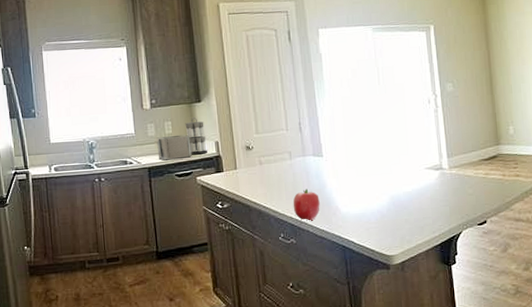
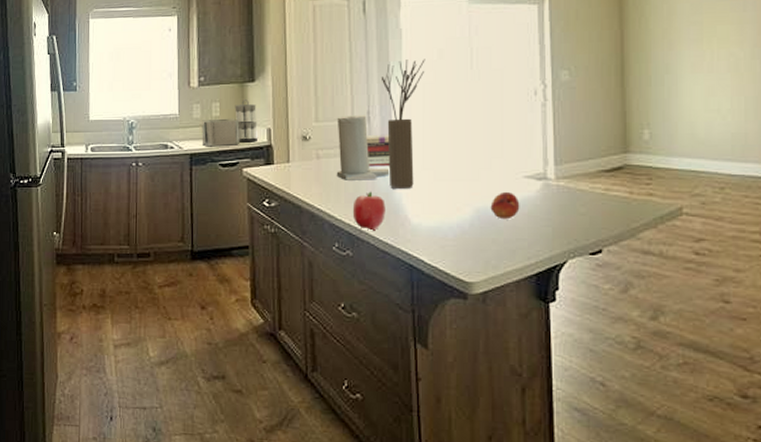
paper towel: none [274,126,321,181] -> present [336,115,390,180]
books: none [300,140,321,168] -> present [366,134,390,167]
vase: none [307,78,342,185] -> present [381,59,425,188]
fruit: none [402,181,424,204] -> present [490,191,520,220]

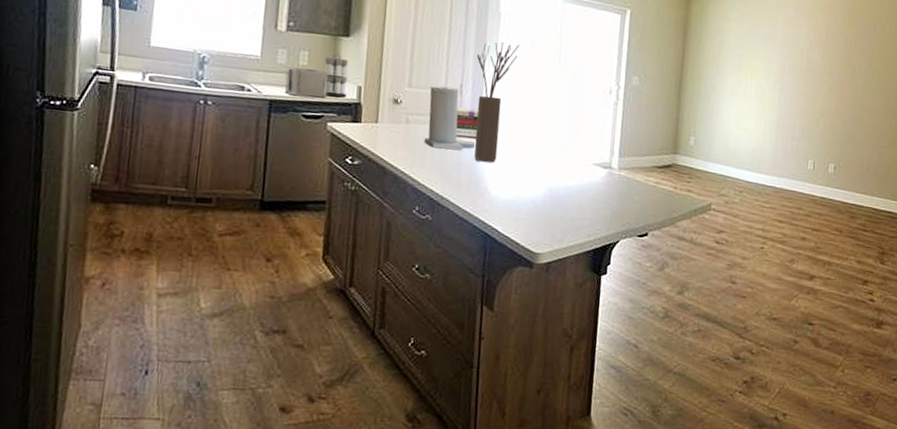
fruit: present [352,191,385,230] -> none [435,161,469,197]
fruit: present [490,191,520,220] -> none [561,175,587,200]

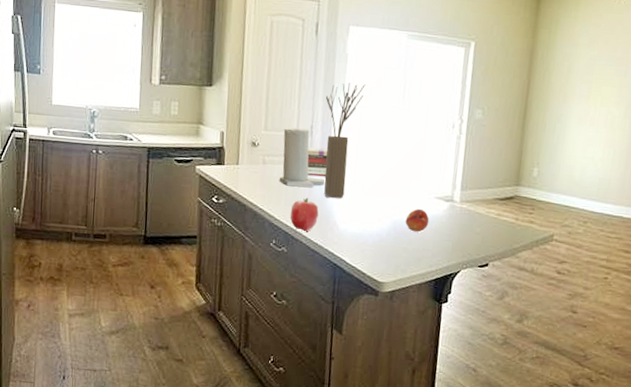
toaster: present [284,66,329,99] -> none [159,117,197,145]
spice rack: present [325,53,349,98] -> none [192,102,212,143]
fruit: none [435,161,469,197] -> present [290,197,319,231]
fruit: none [561,175,587,200] -> present [405,208,429,233]

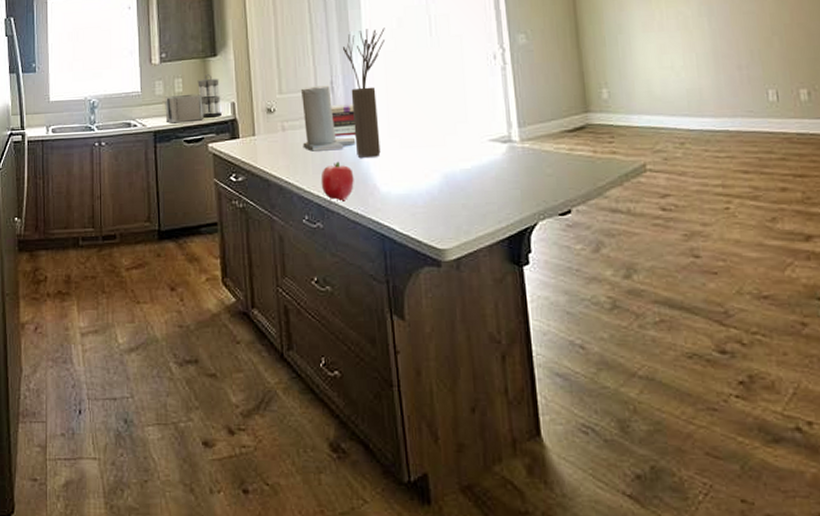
toaster: none [159,117,197,145] -> present [165,93,206,125]
spice rack: none [192,102,212,143] -> present [197,74,222,118]
fruit: present [405,208,429,233] -> none [458,155,488,184]

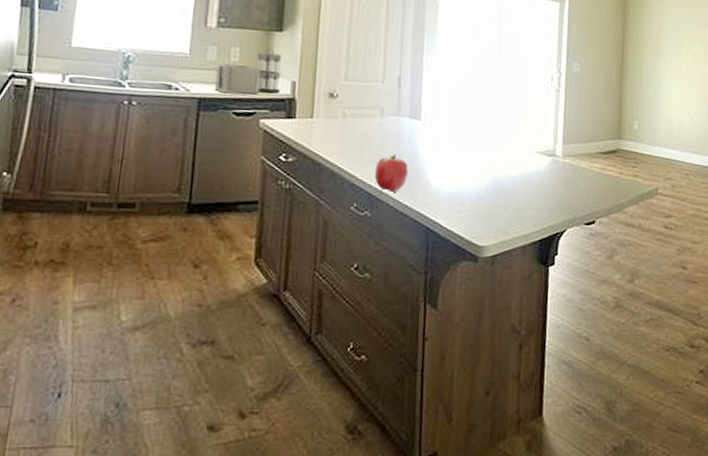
paper towel: present [300,85,356,151] -> none [361,78,416,144]
books: present [331,103,356,137] -> none [394,99,419,132]
vase: present [342,28,385,158] -> none [414,33,458,155]

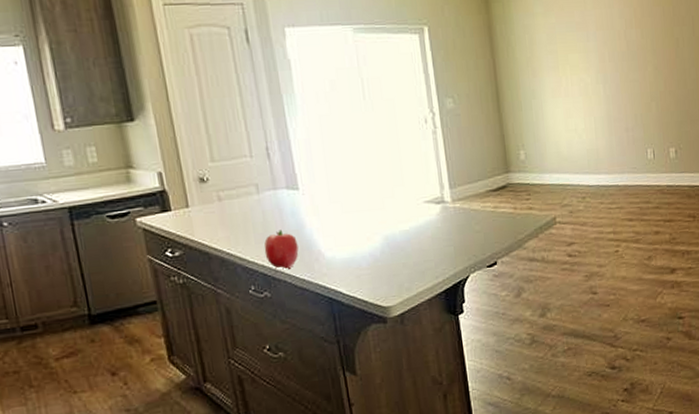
toaster: present [214,63,262,95] -> none [76,163,130,199]
spice rack: present [257,48,282,94] -> none [114,141,148,190]

